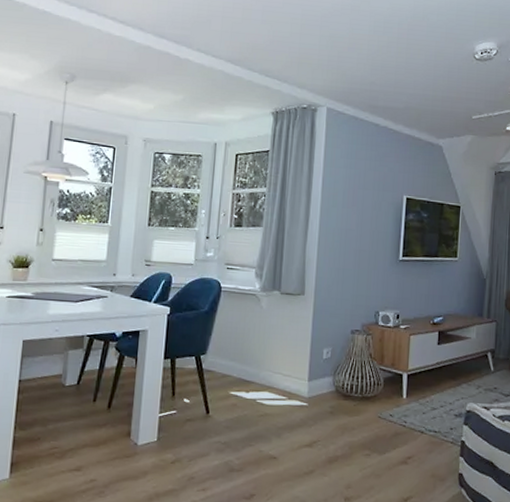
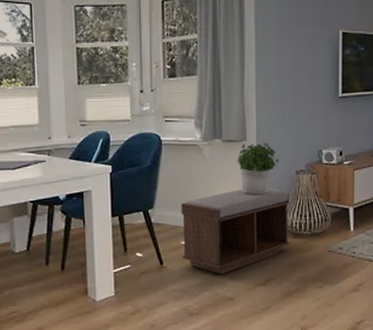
bench: none [229,343,343,431] -> present [181,188,290,275]
potted plant: none [293,298,336,351] -> present [237,142,280,195]

